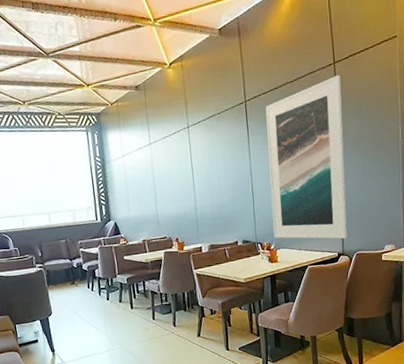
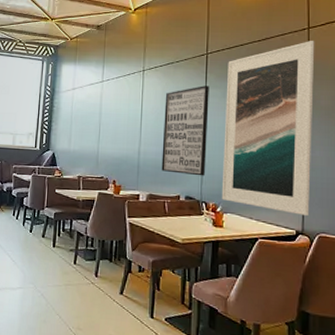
wall art: none [212,133,257,222] -> present [161,86,209,176]

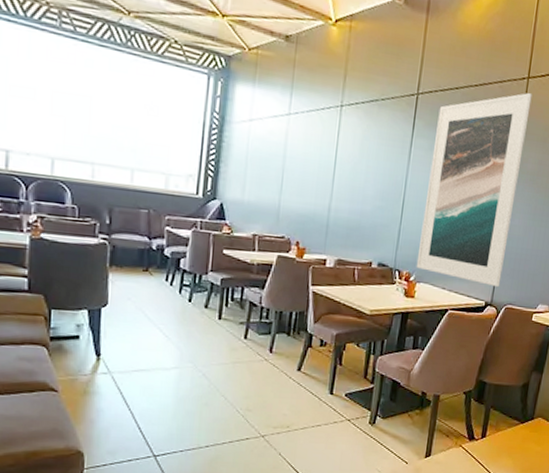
wall art: present [161,86,209,176] -> none [353,133,416,241]

